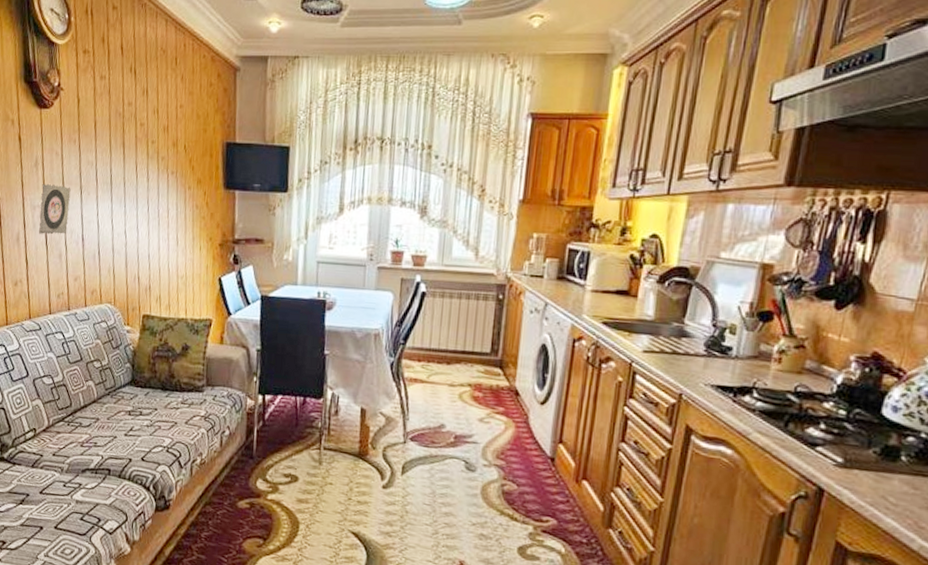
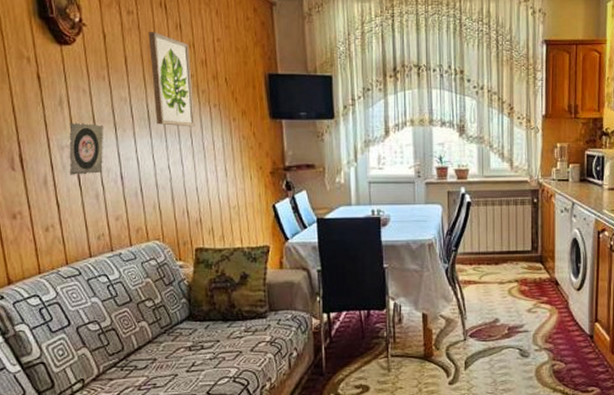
wall art: none [117,97,154,194] -> present [148,32,196,127]

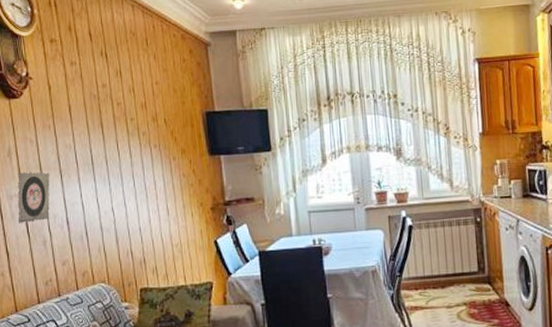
wall art: present [148,32,196,127] -> none [91,80,137,169]

